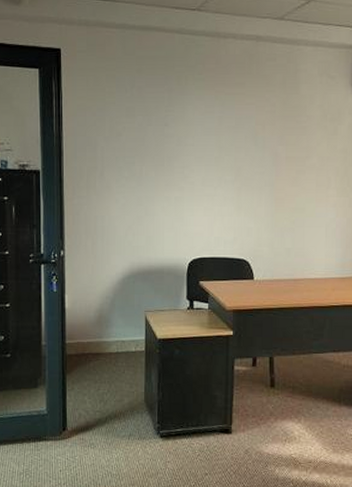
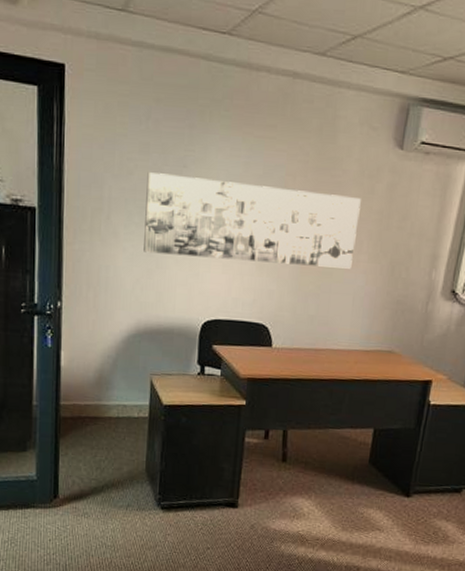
wall art: none [134,132,326,204] -> present [144,172,361,269]

